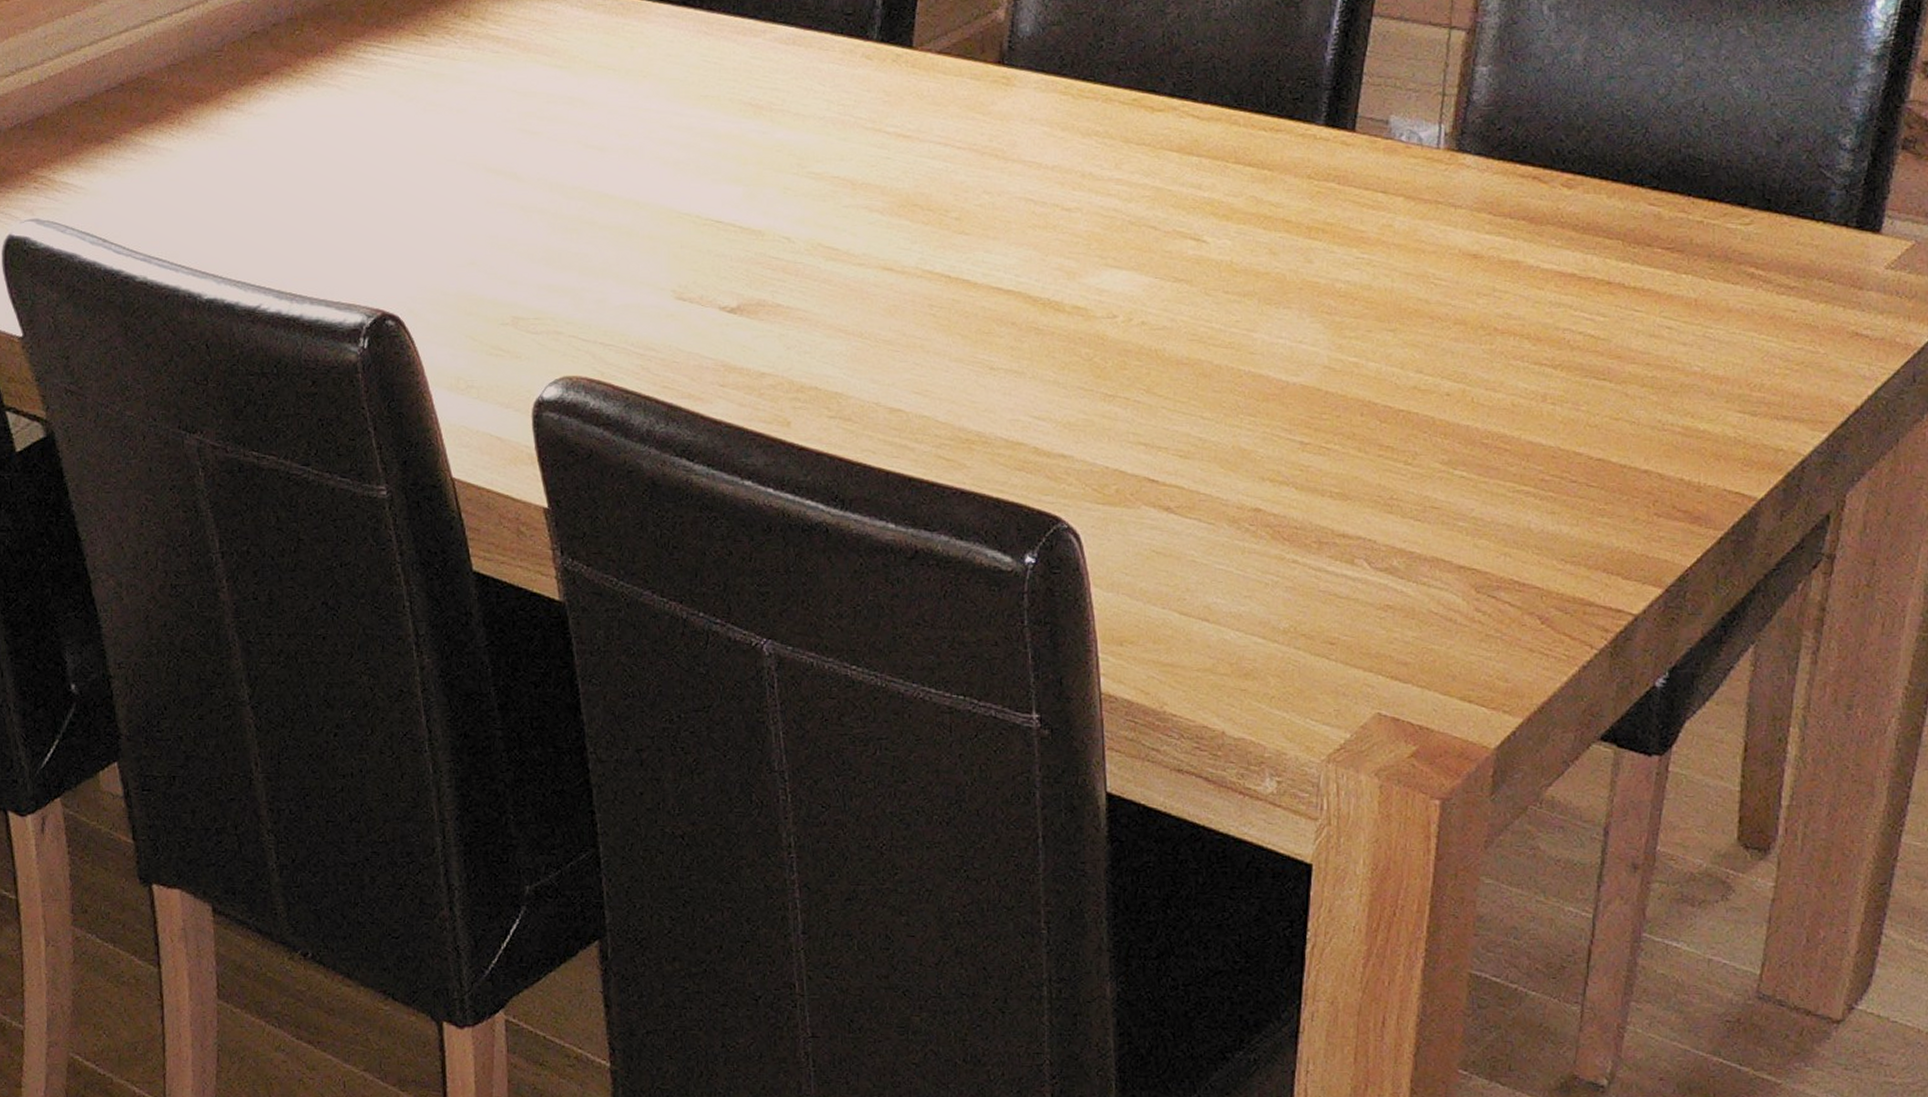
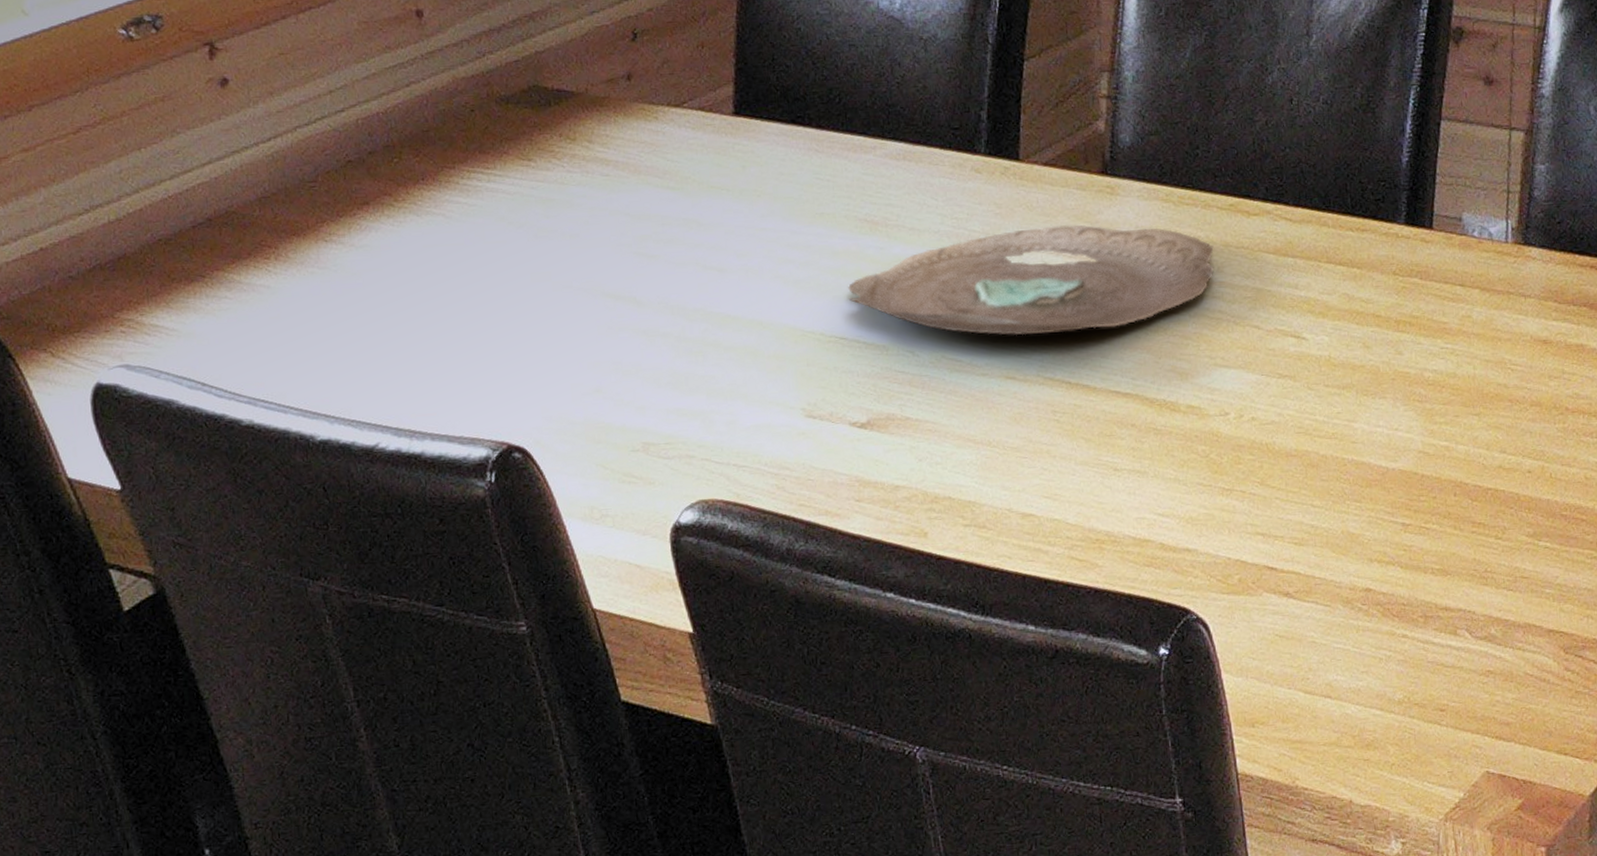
decorative bowl: none [726,115,1112,227] -> present [847,225,1214,336]

